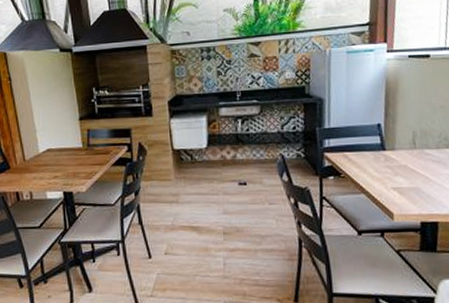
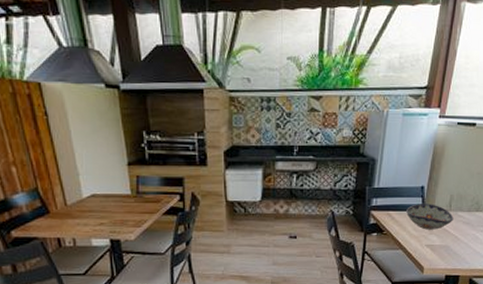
decorative bowl: none [364,142,421,171] -> present [406,204,454,230]

